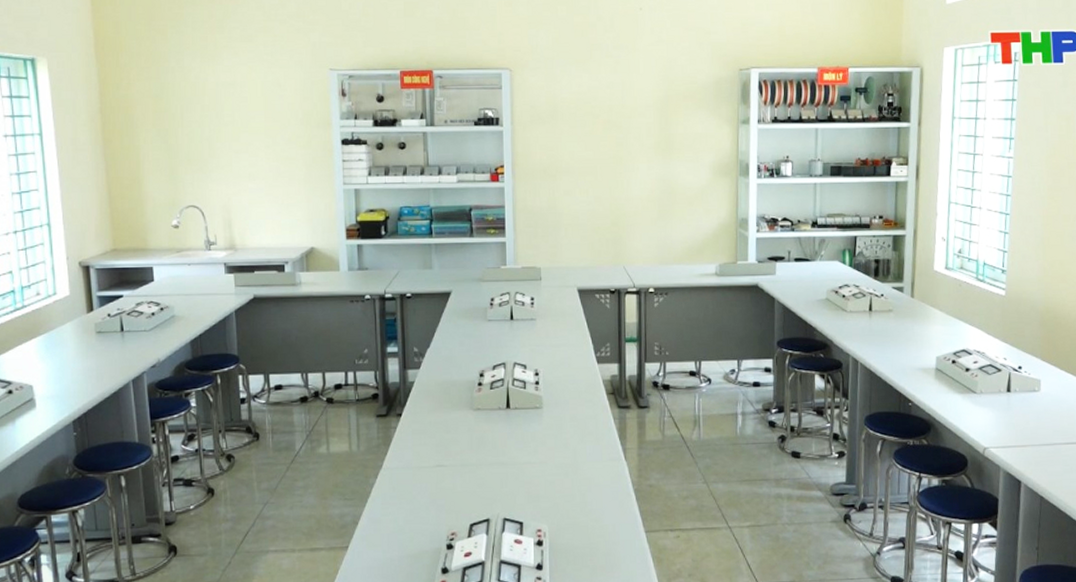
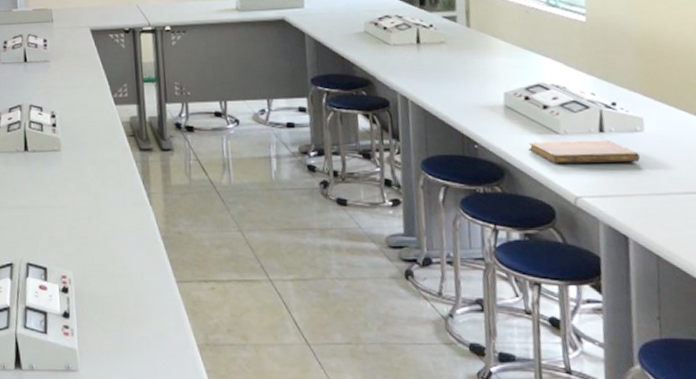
notebook: none [951,398,1035,419] -> present [528,140,640,164]

